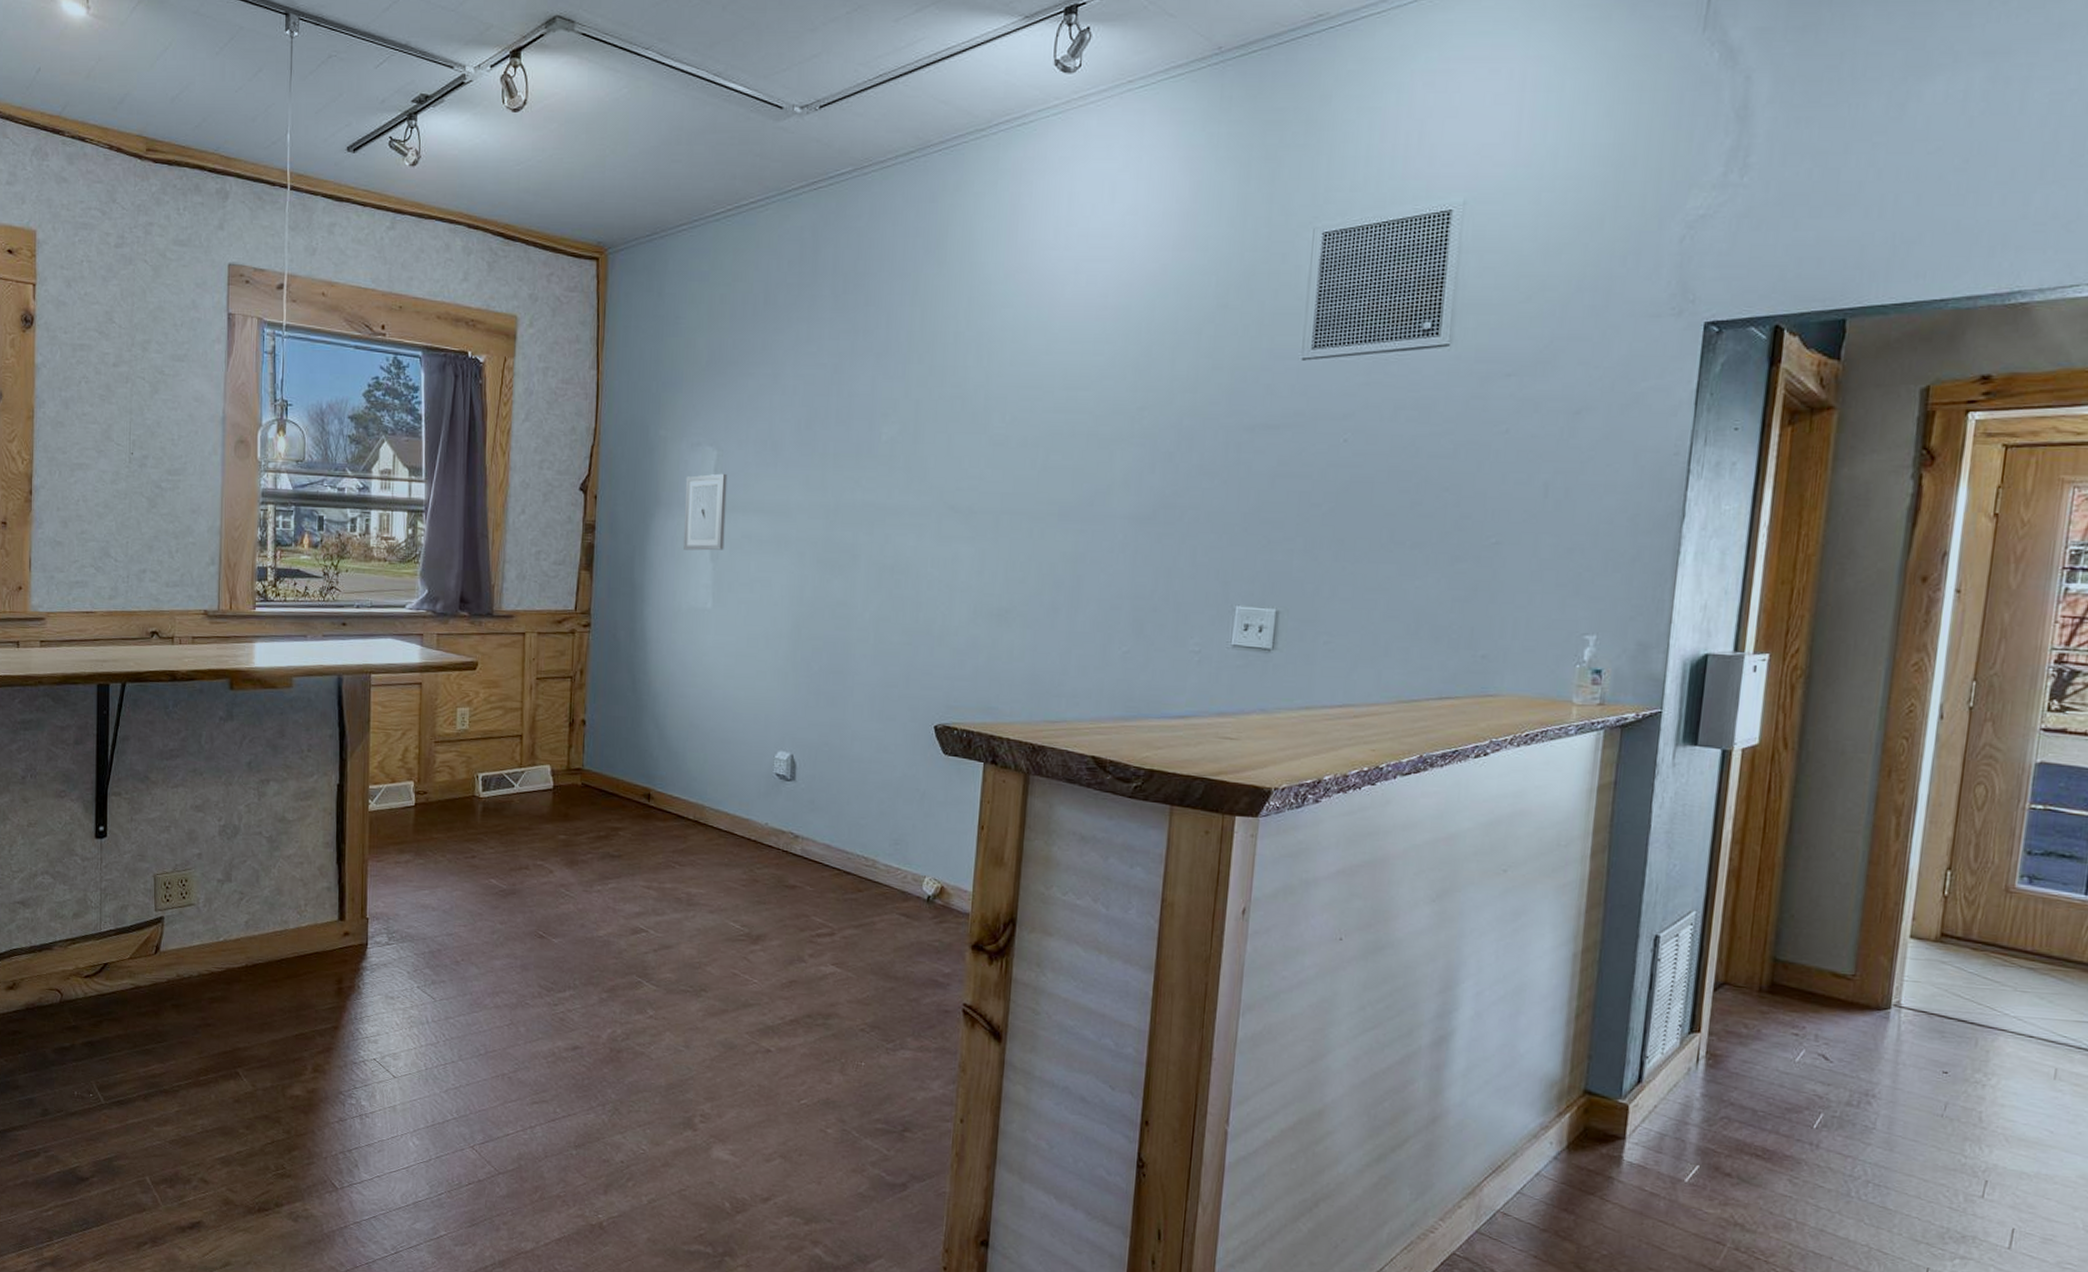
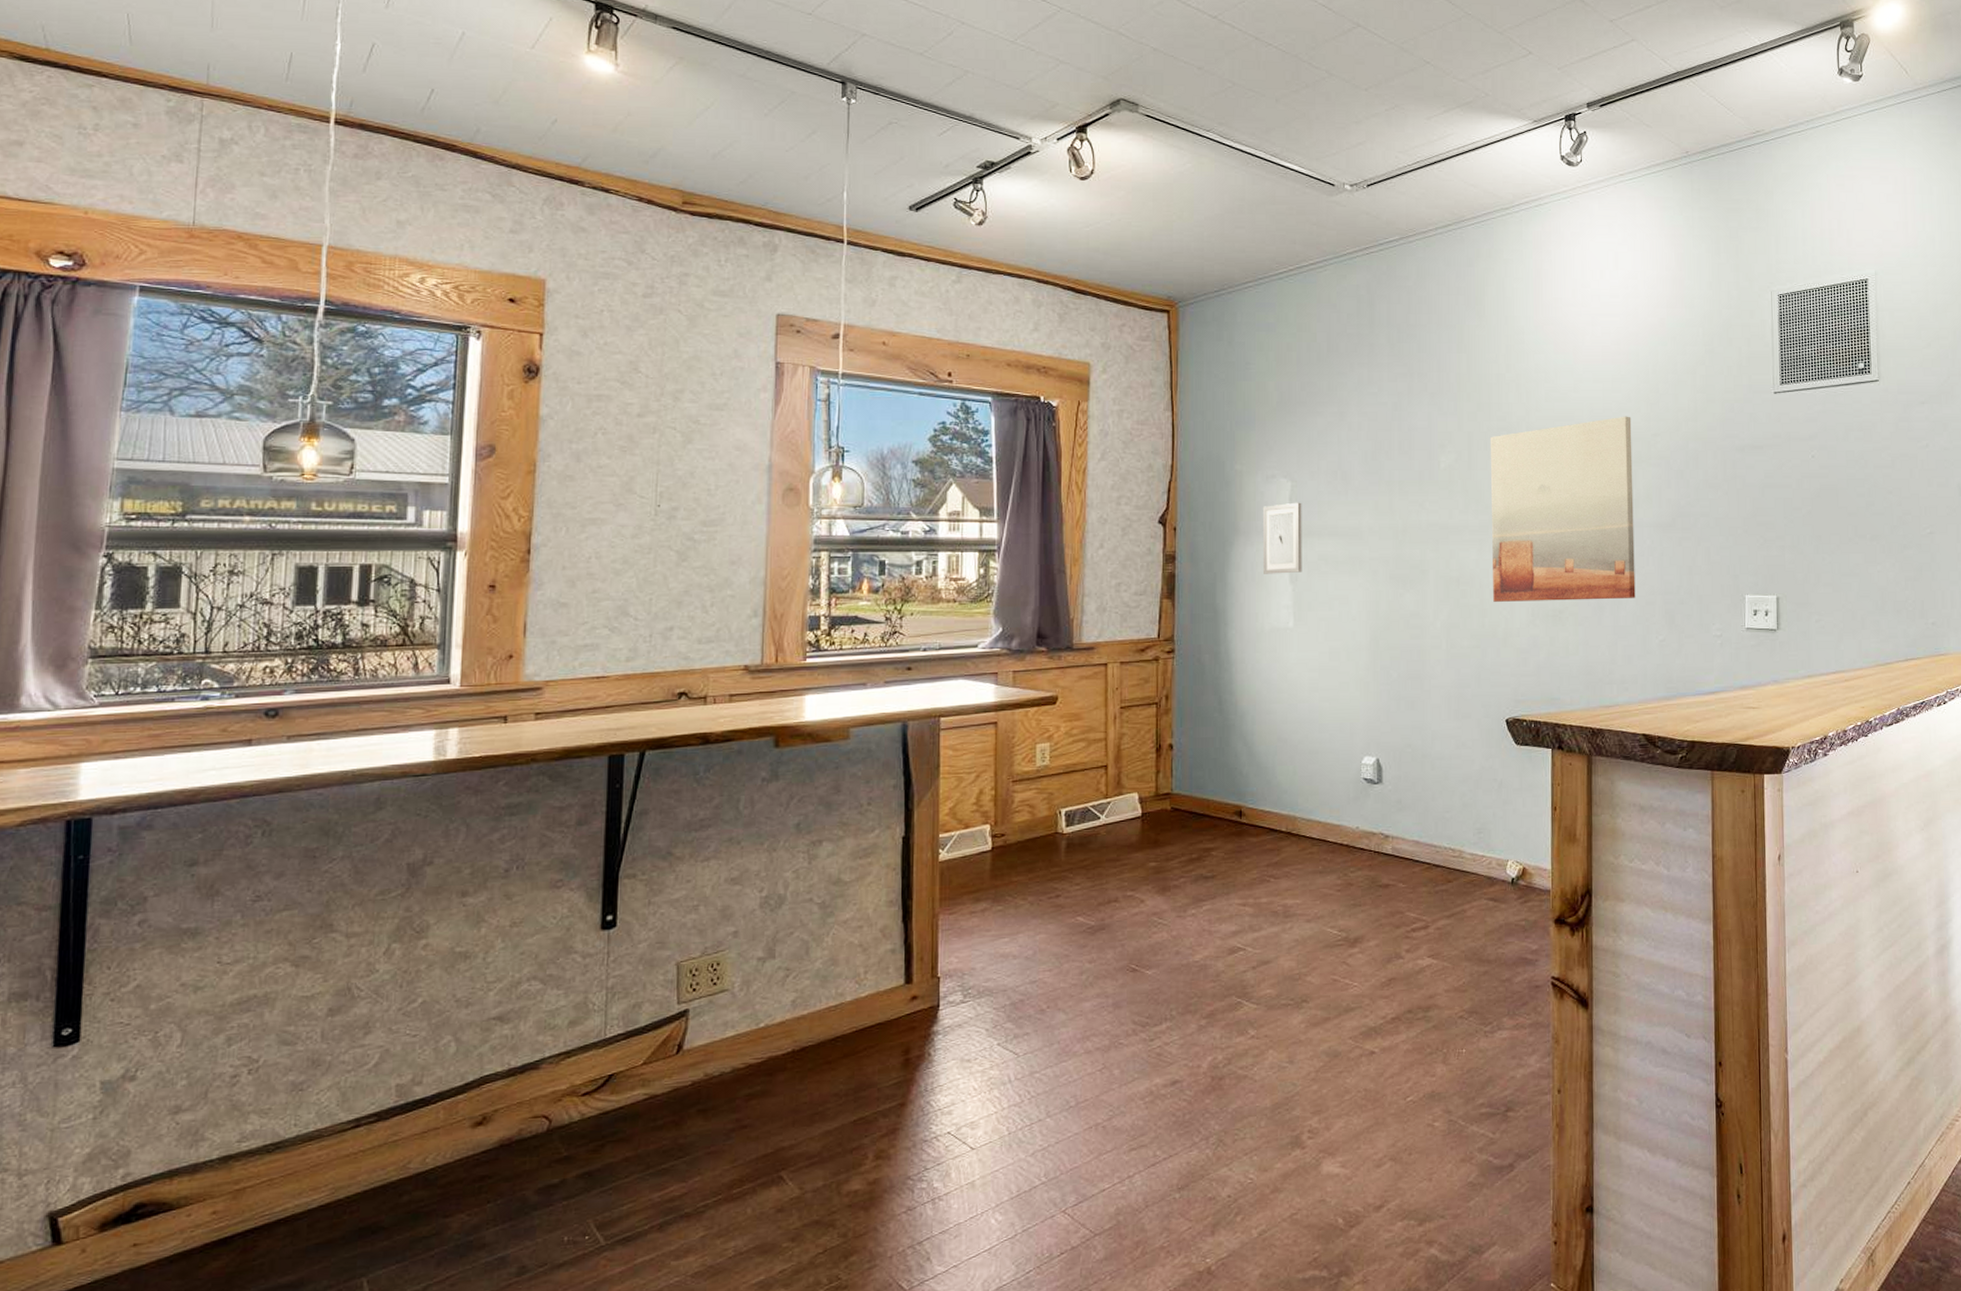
wall art: none [930,384,1114,601] -> present [1490,416,1636,602]

